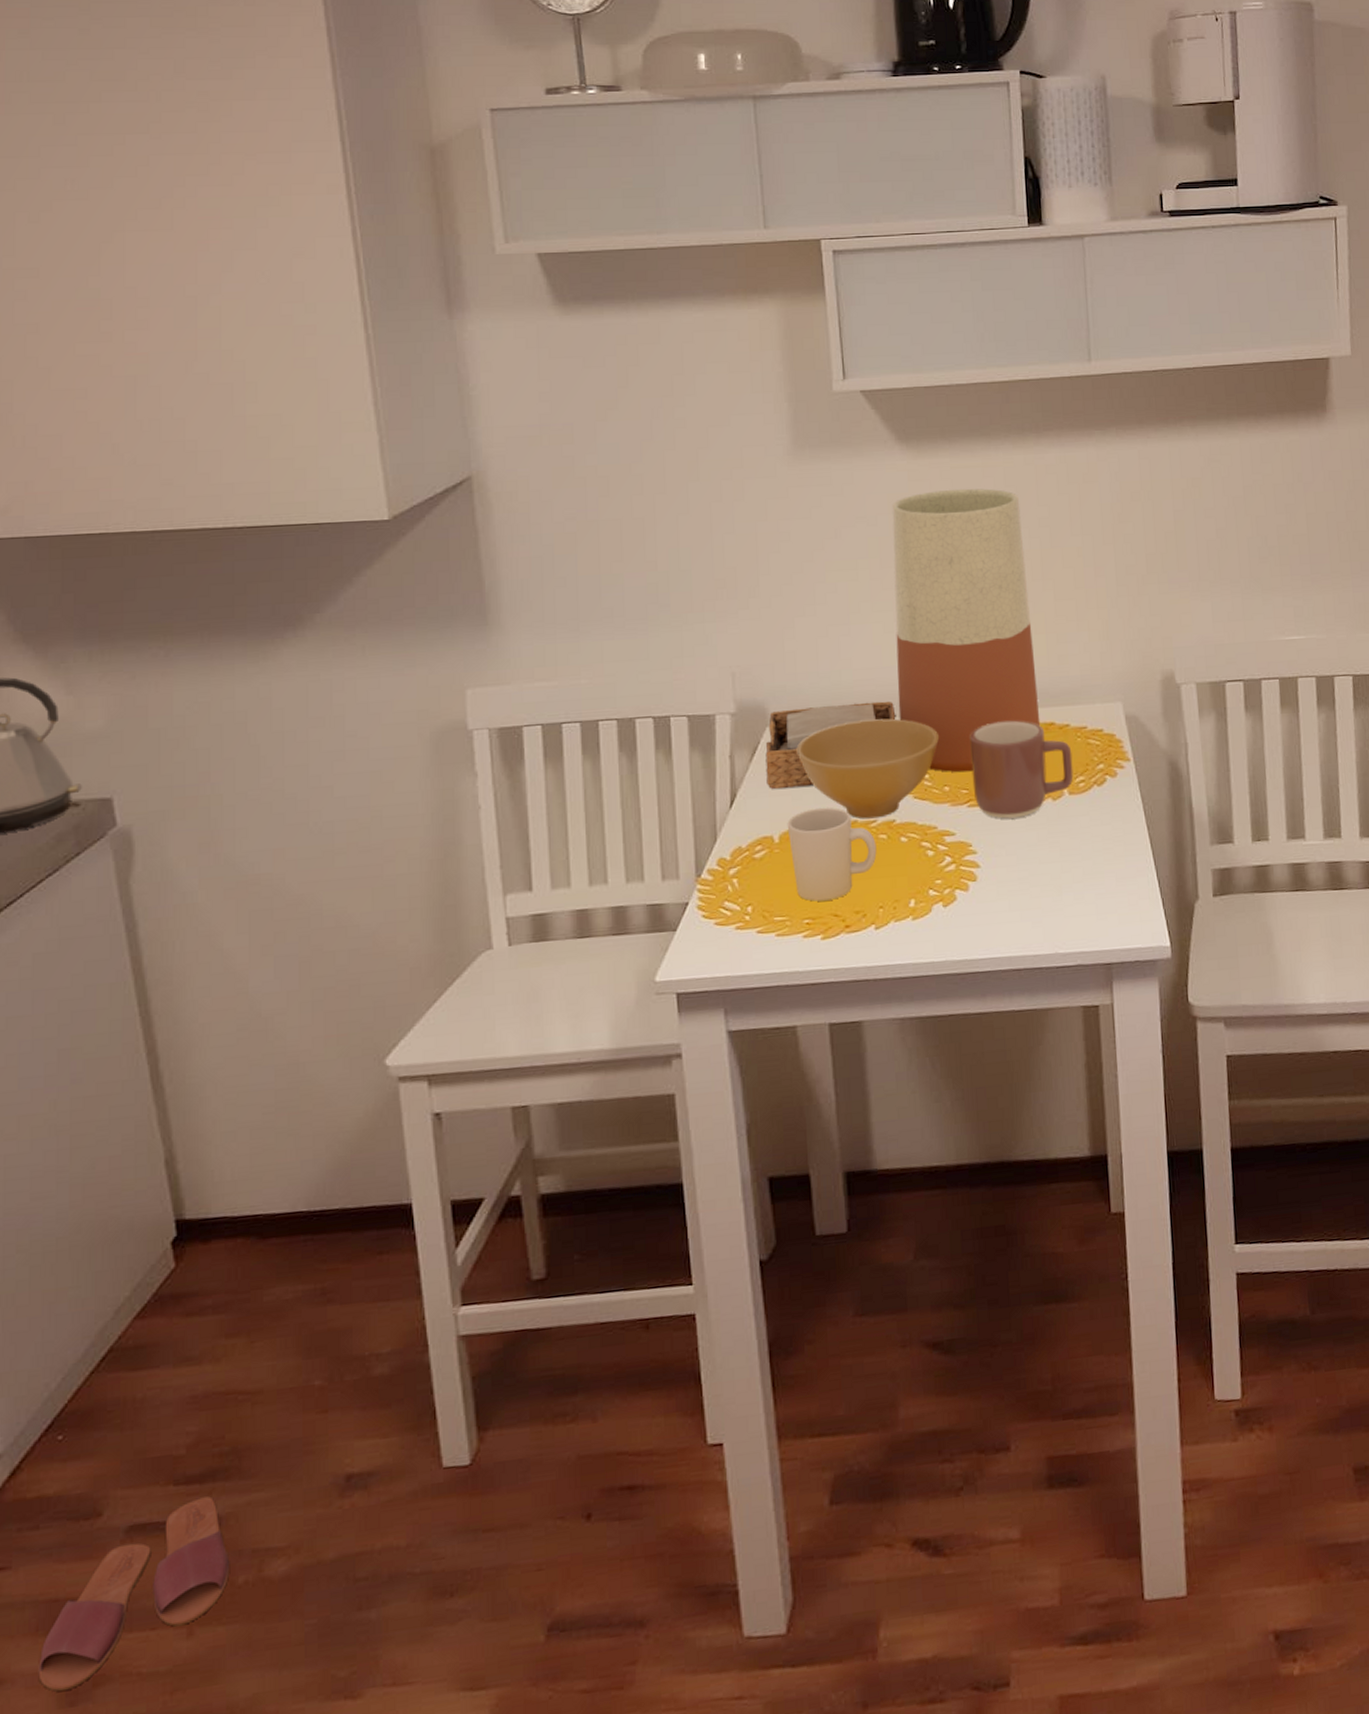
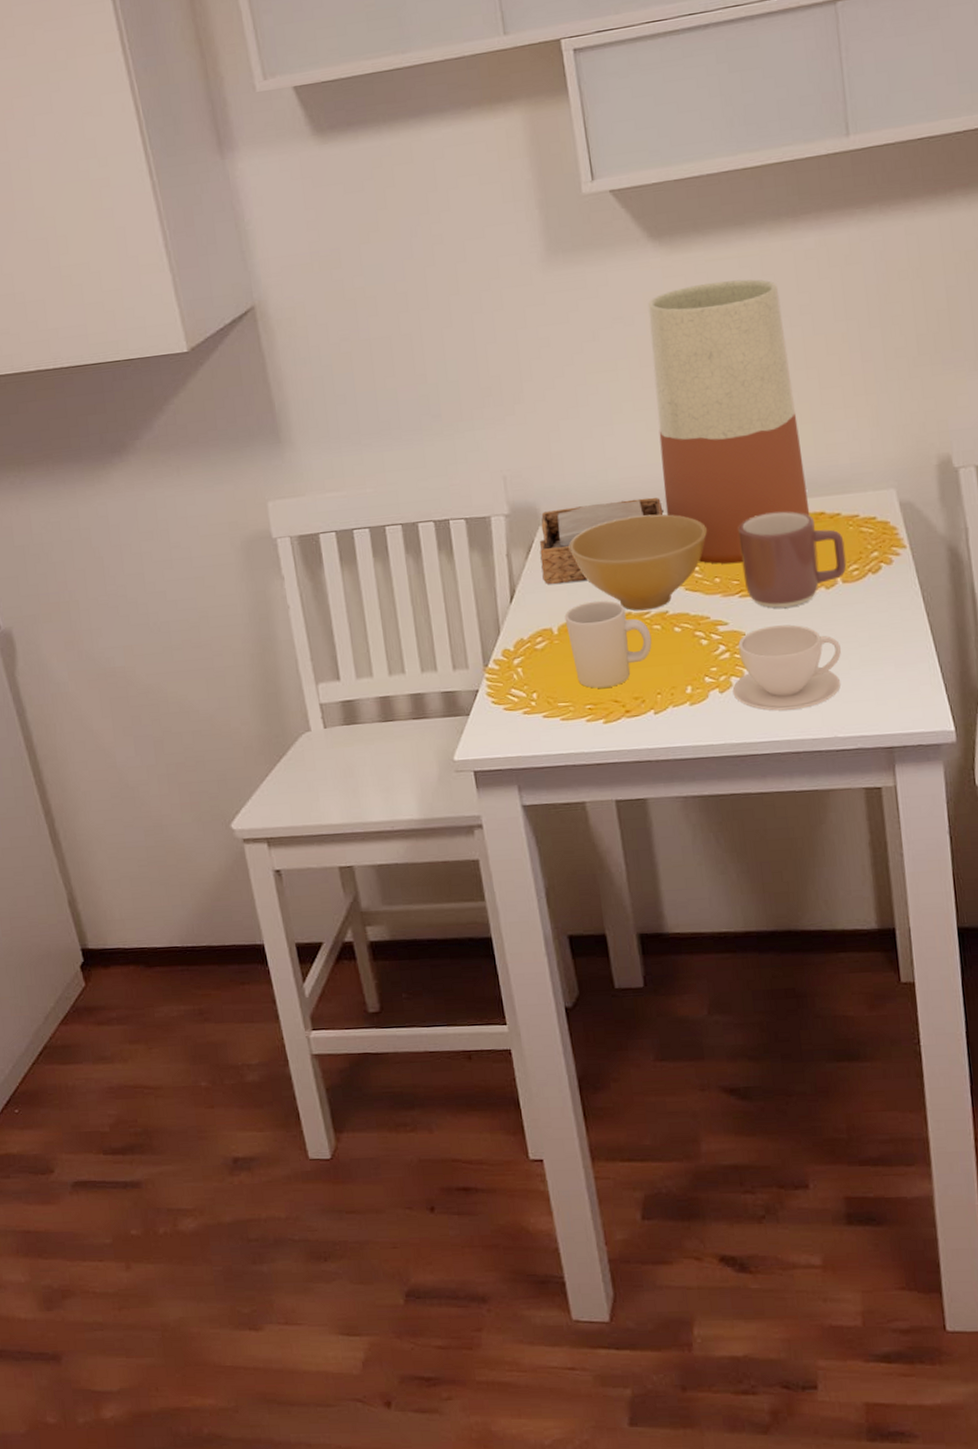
slippers: present [38,1496,230,1692] -> none [22,1165,153,1298]
teacup: none [956,836,1066,926] -> present [732,624,842,711]

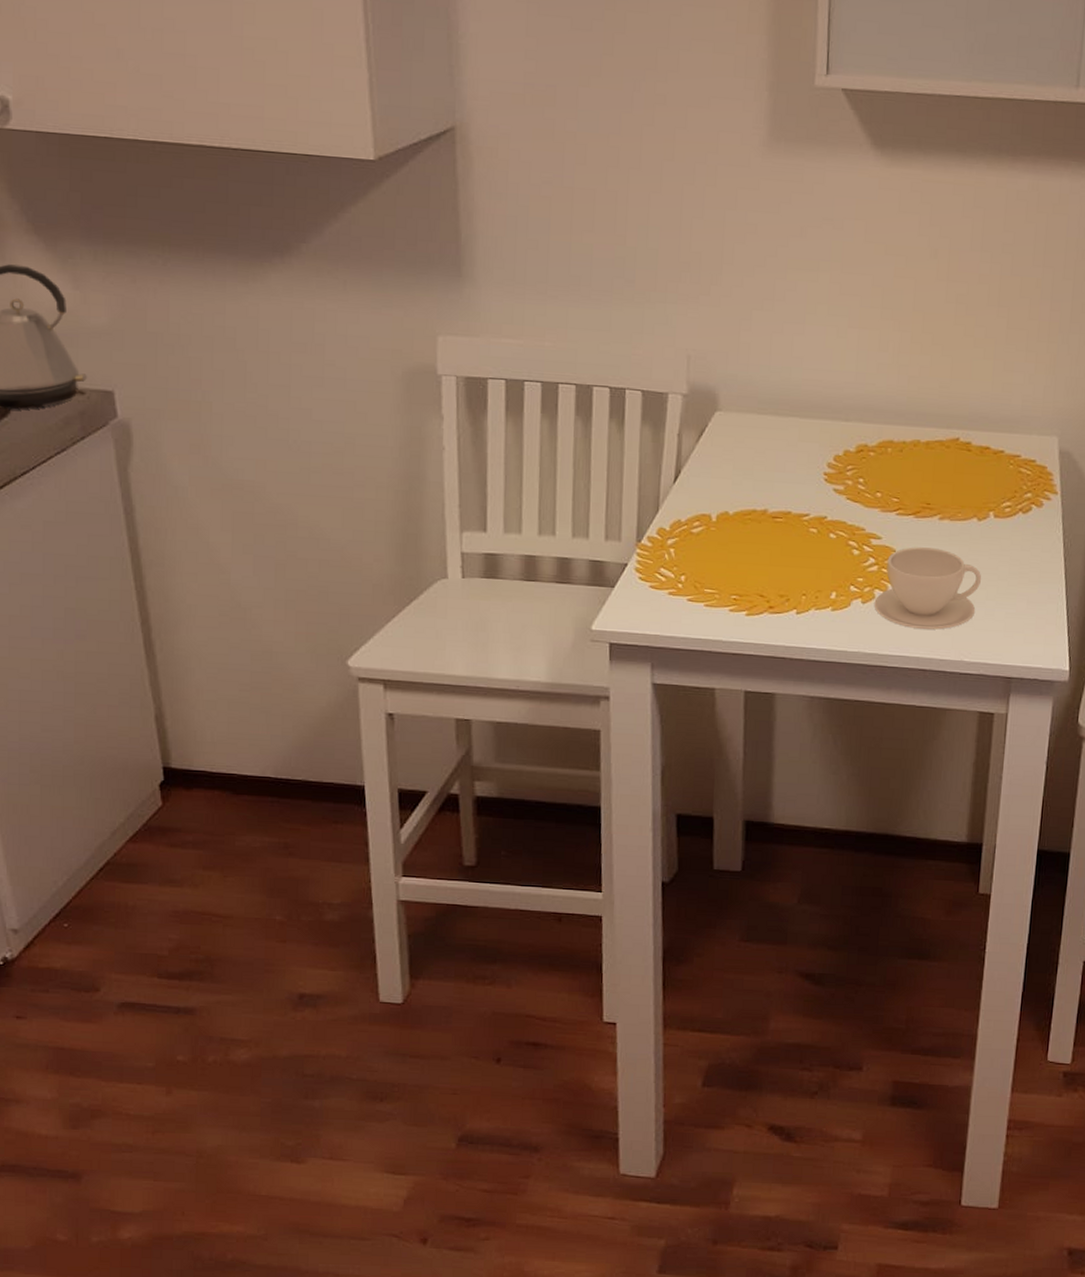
napkin holder: present [539,497,664,584] -> none [710,398,839,473]
mug: present [564,600,652,689] -> none [725,494,807,582]
bowl: present [568,514,707,611] -> none [741,418,877,513]
vase: present [647,279,810,564] -> none [841,202,987,482]
mug: present [738,511,847,608] -> none [903,438,1003,532]

